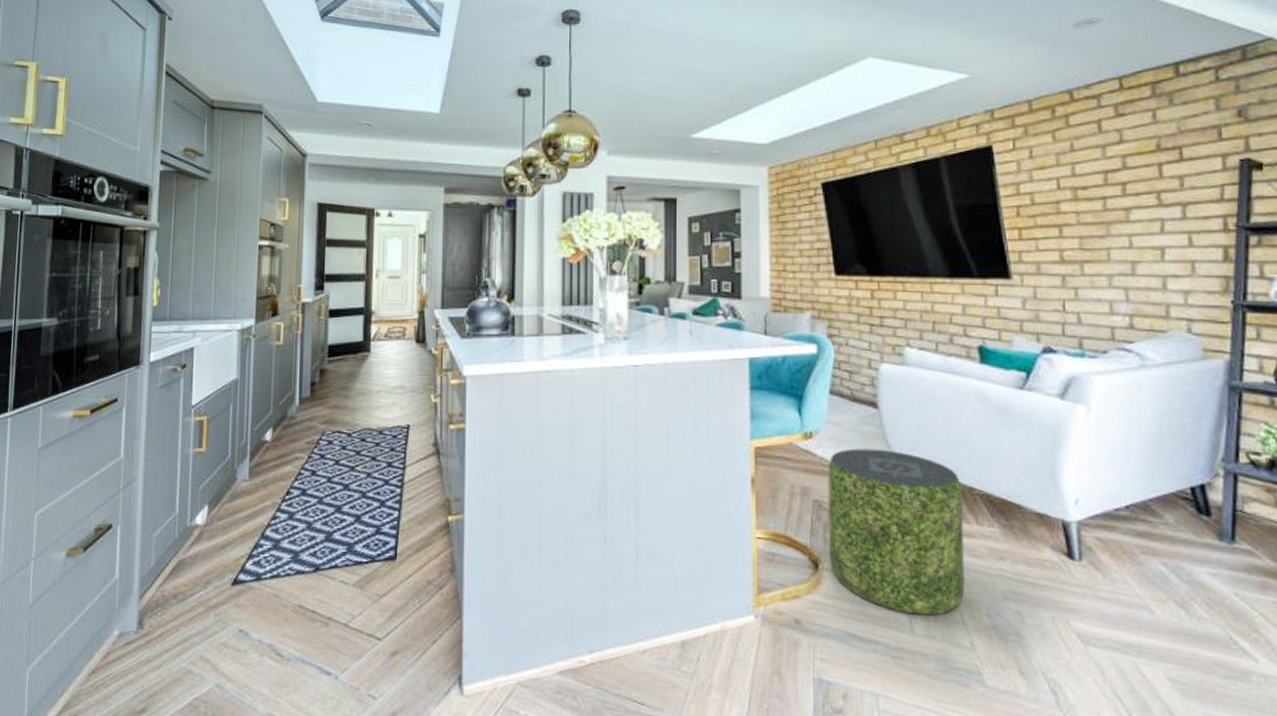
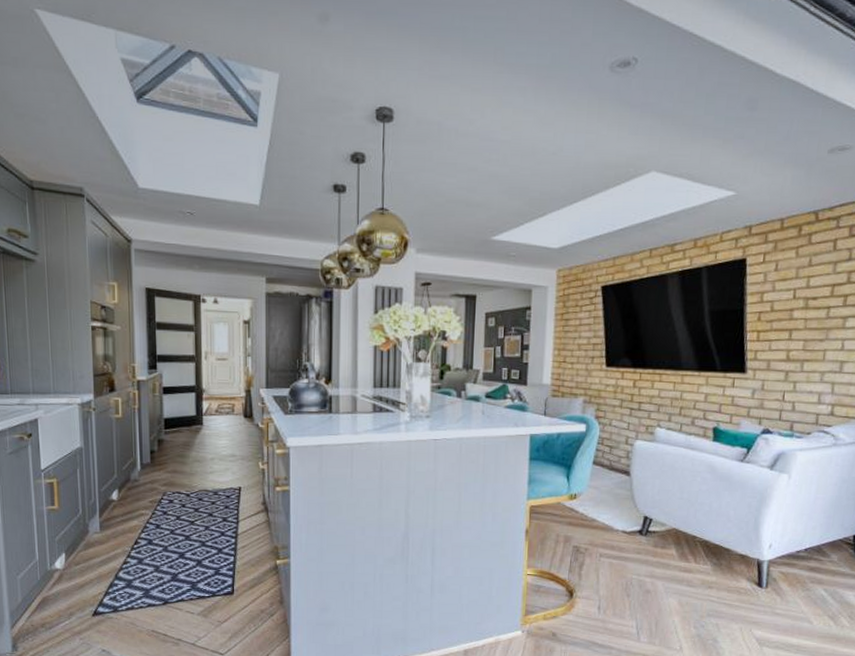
pouf: present [828,448,965,616] -> none [581,507,687,628]

